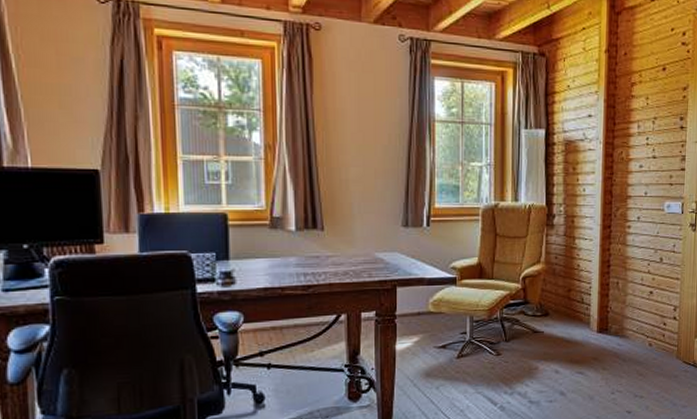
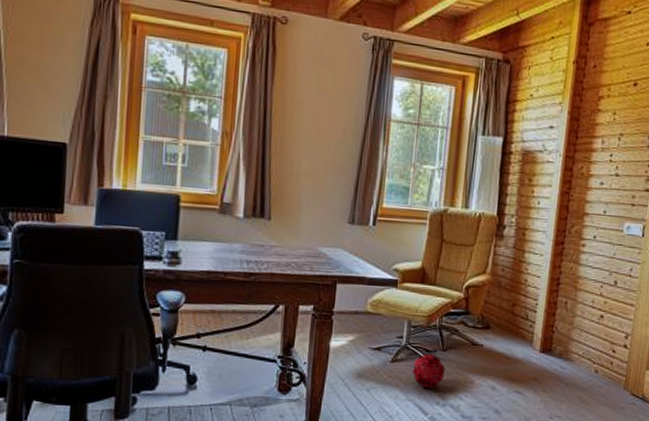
decorative ball: none [478,345,510,379] -> present [412,353,446,388]

